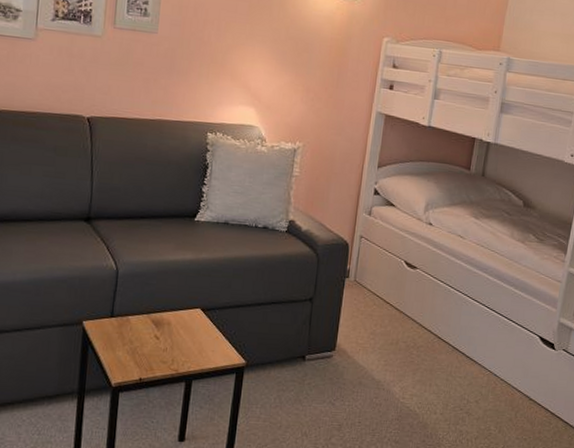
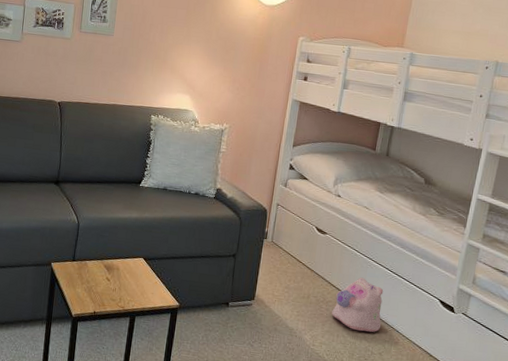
plush toy: none [423,316,480,379] -> present [332,277,384,333]

